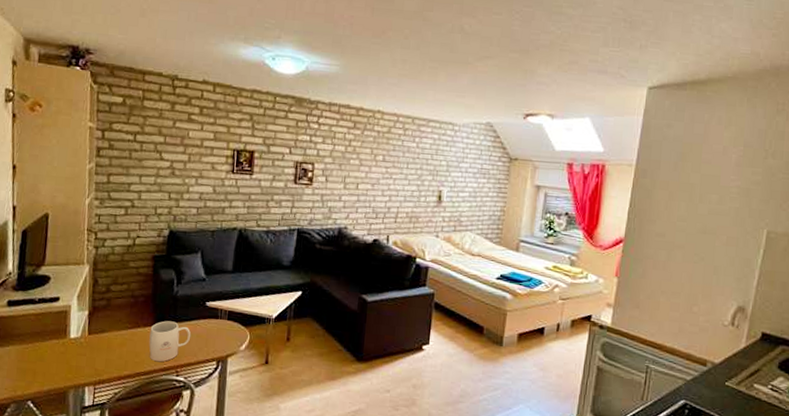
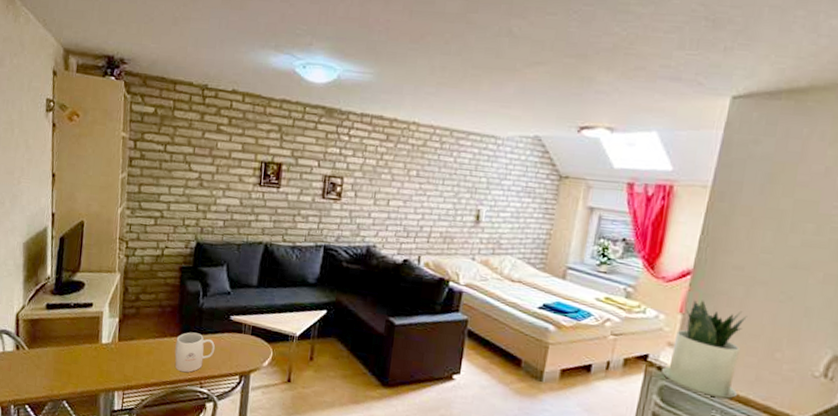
planter: none [603,264,670,351] -> present [662,300,747,400]

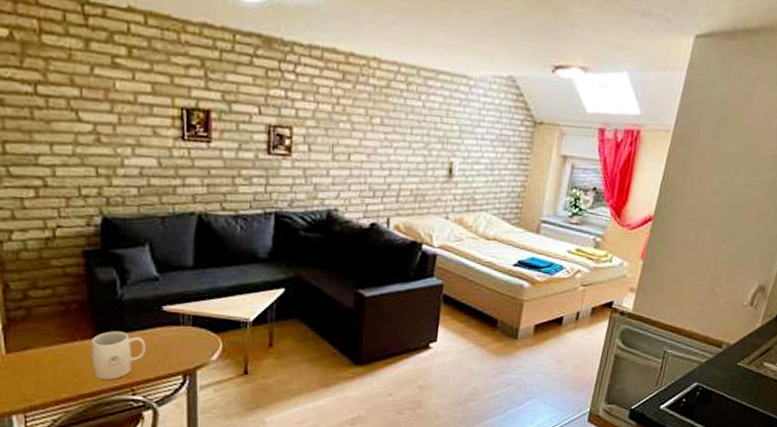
planter: present [662,300,747,400] -> none [624,244,696,335]

